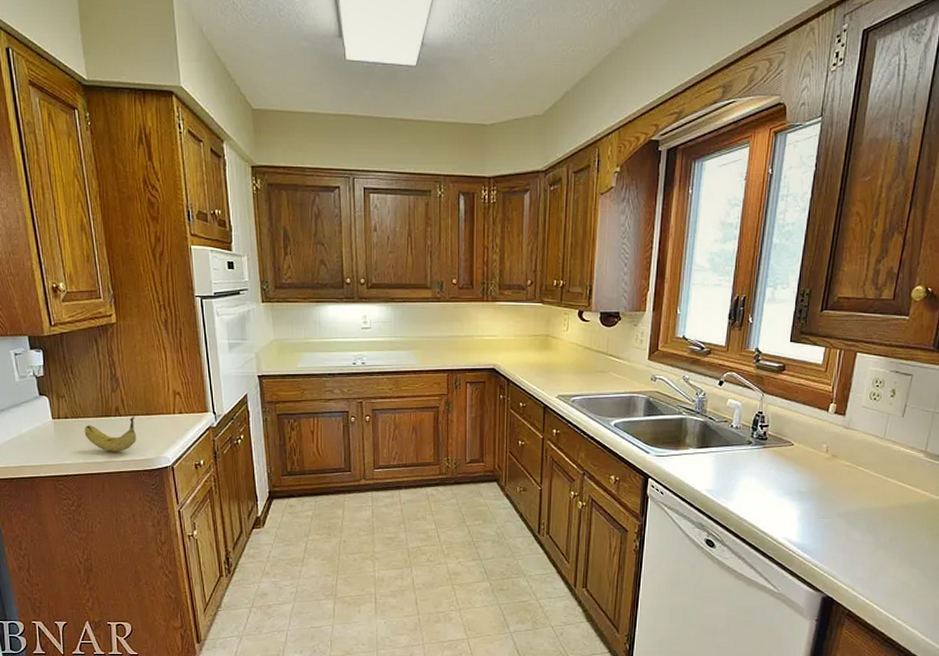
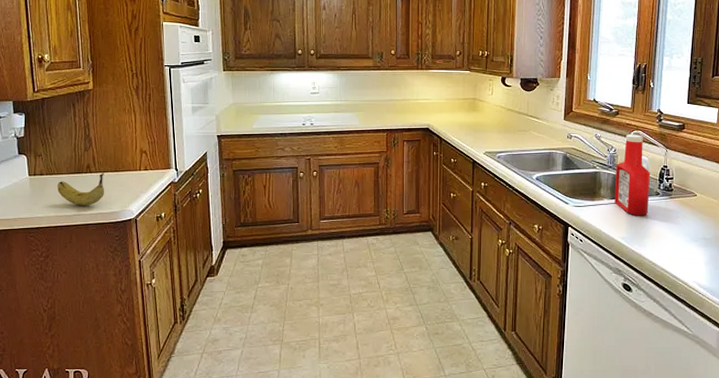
ketchup bottle: none [701,376,743,466] -> present [614,134,651,215]

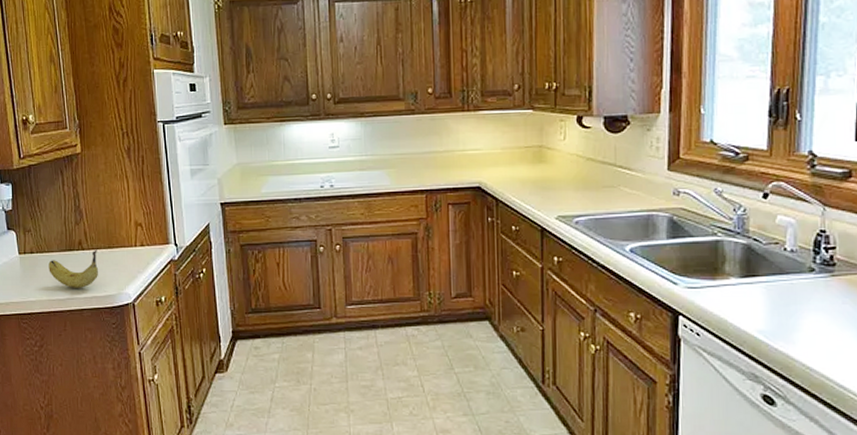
ketchup bottle: present [614,134,651,215] -> none [745,187,801,300]

